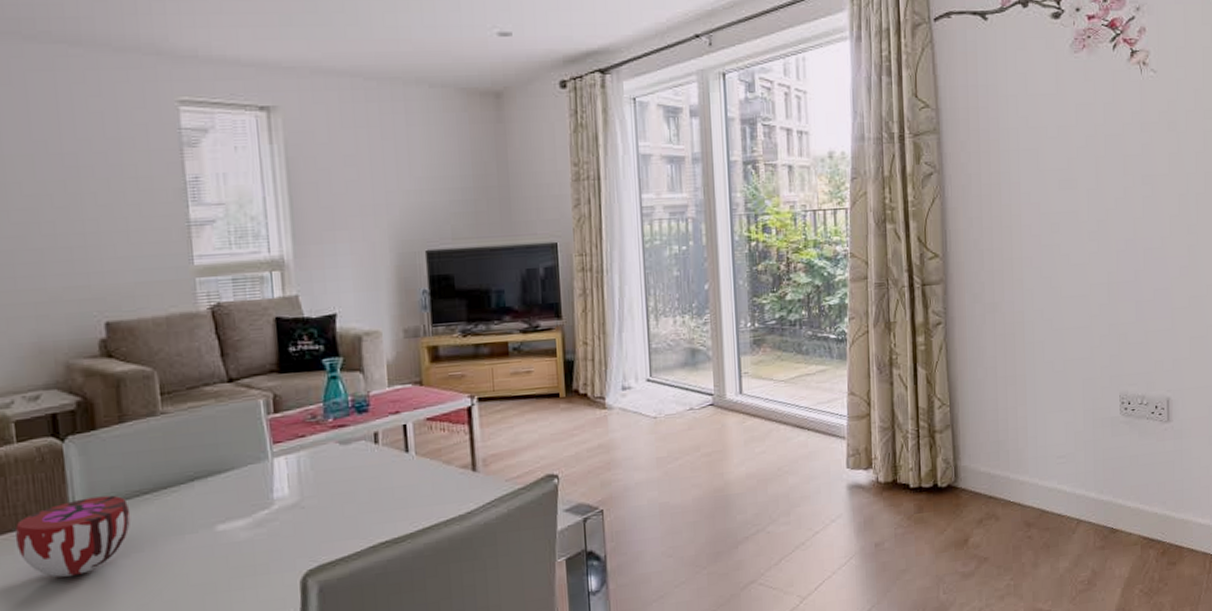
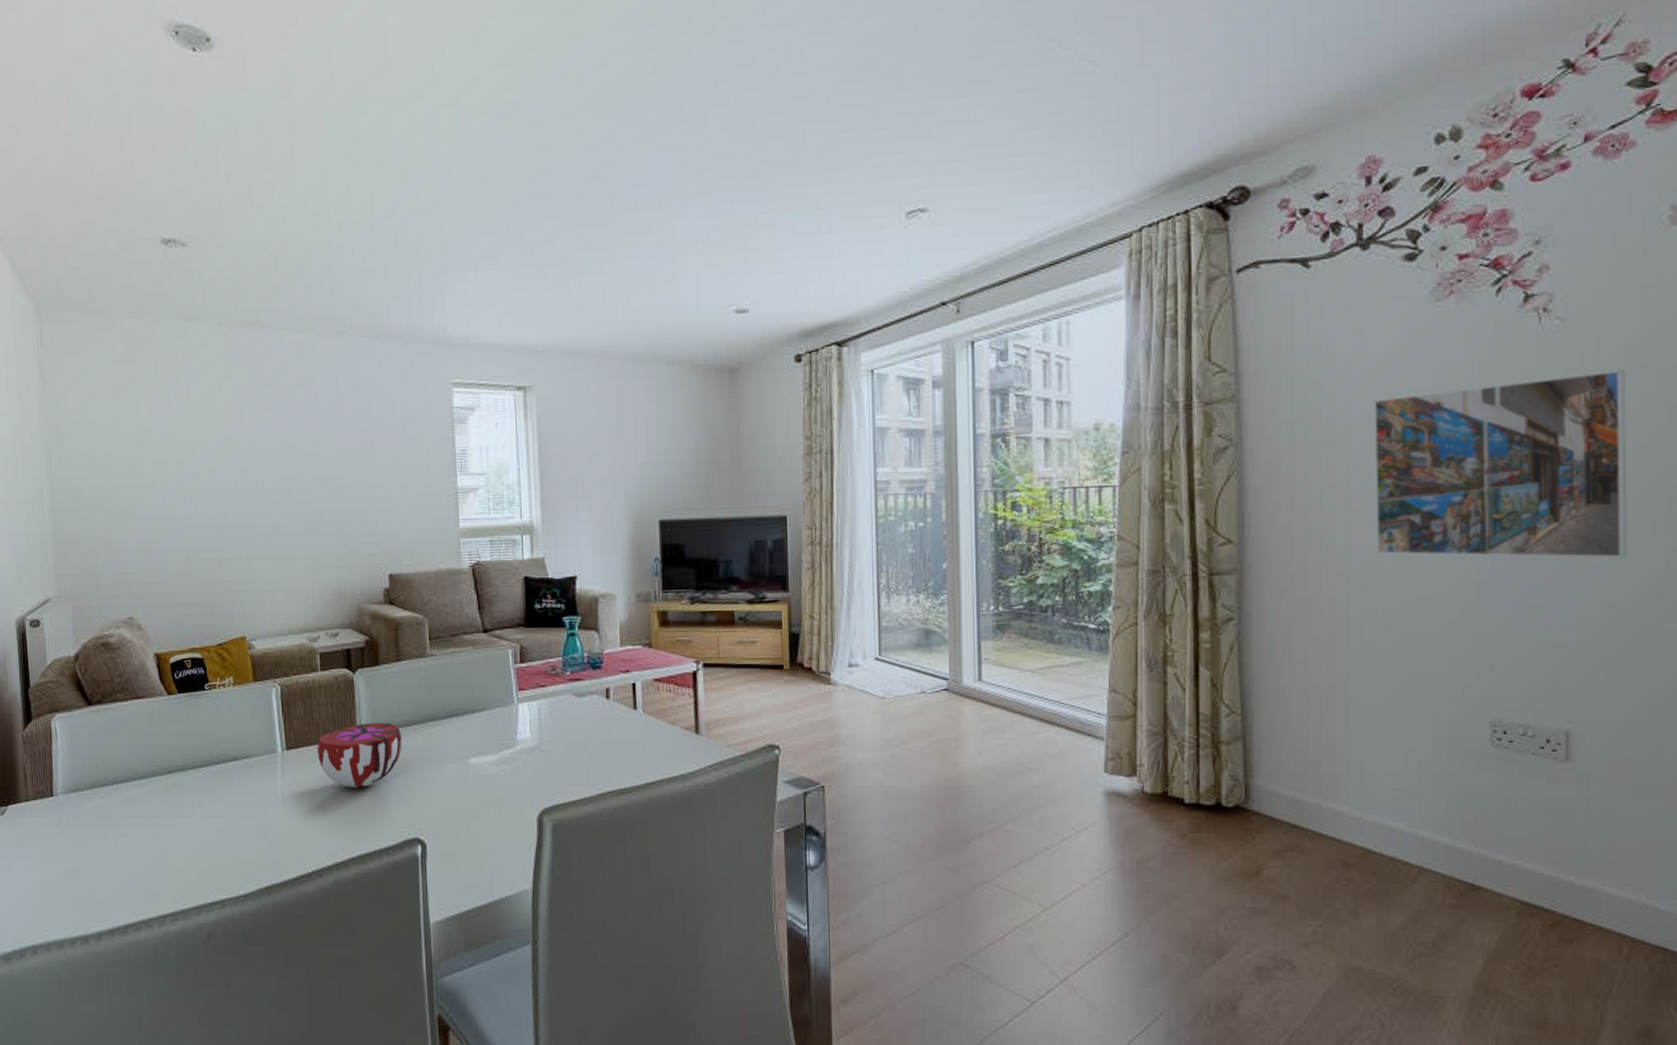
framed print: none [1035,112,1199,263] -> present [1373,369,1627,558]

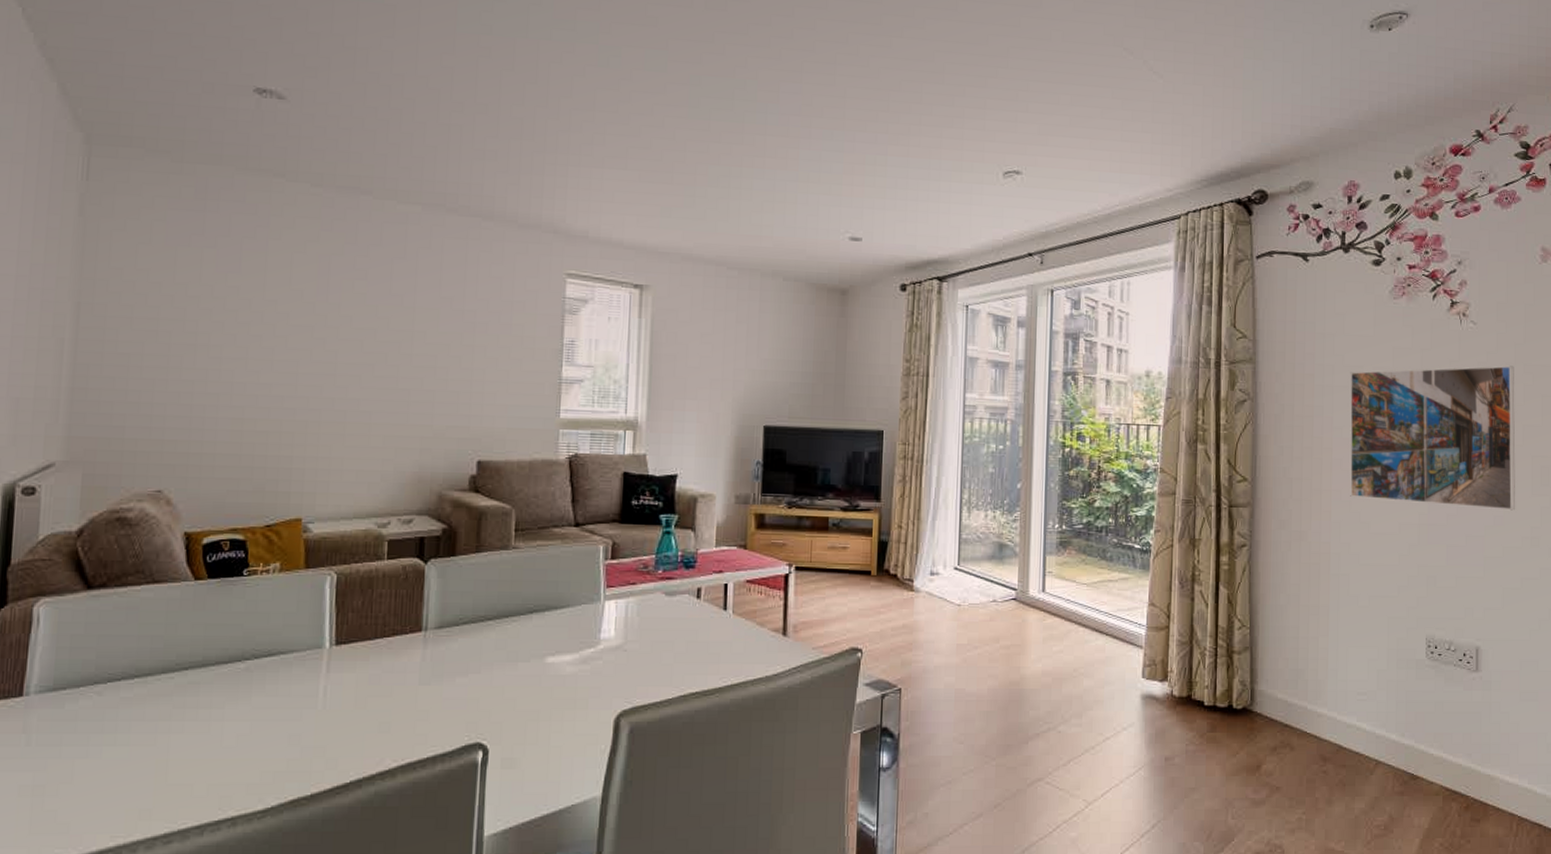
decorative bowl: present [316,723,403,787] -> none [372,617,474,687]

